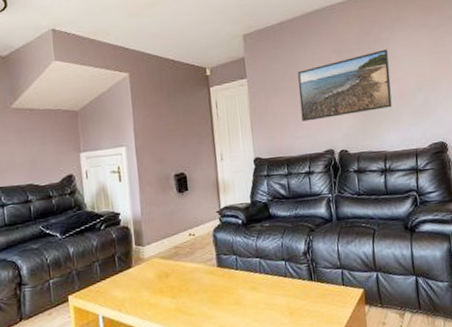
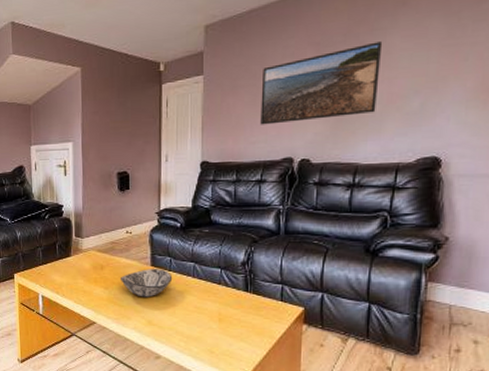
decorative bowl: none [187,269,241,302] -> present [119,269,173,297]

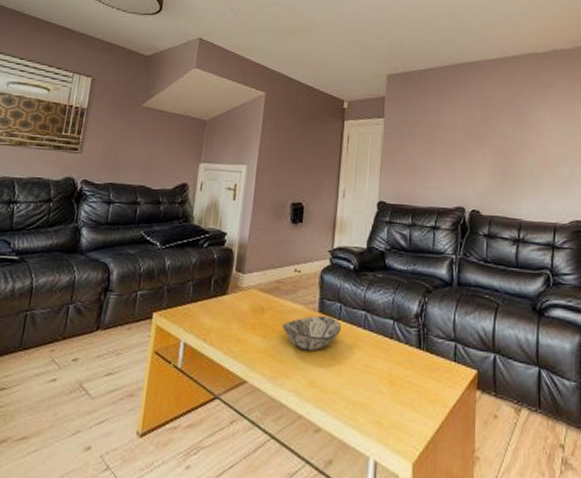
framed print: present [260,41,383,125] -> none [435,113,536,175]

